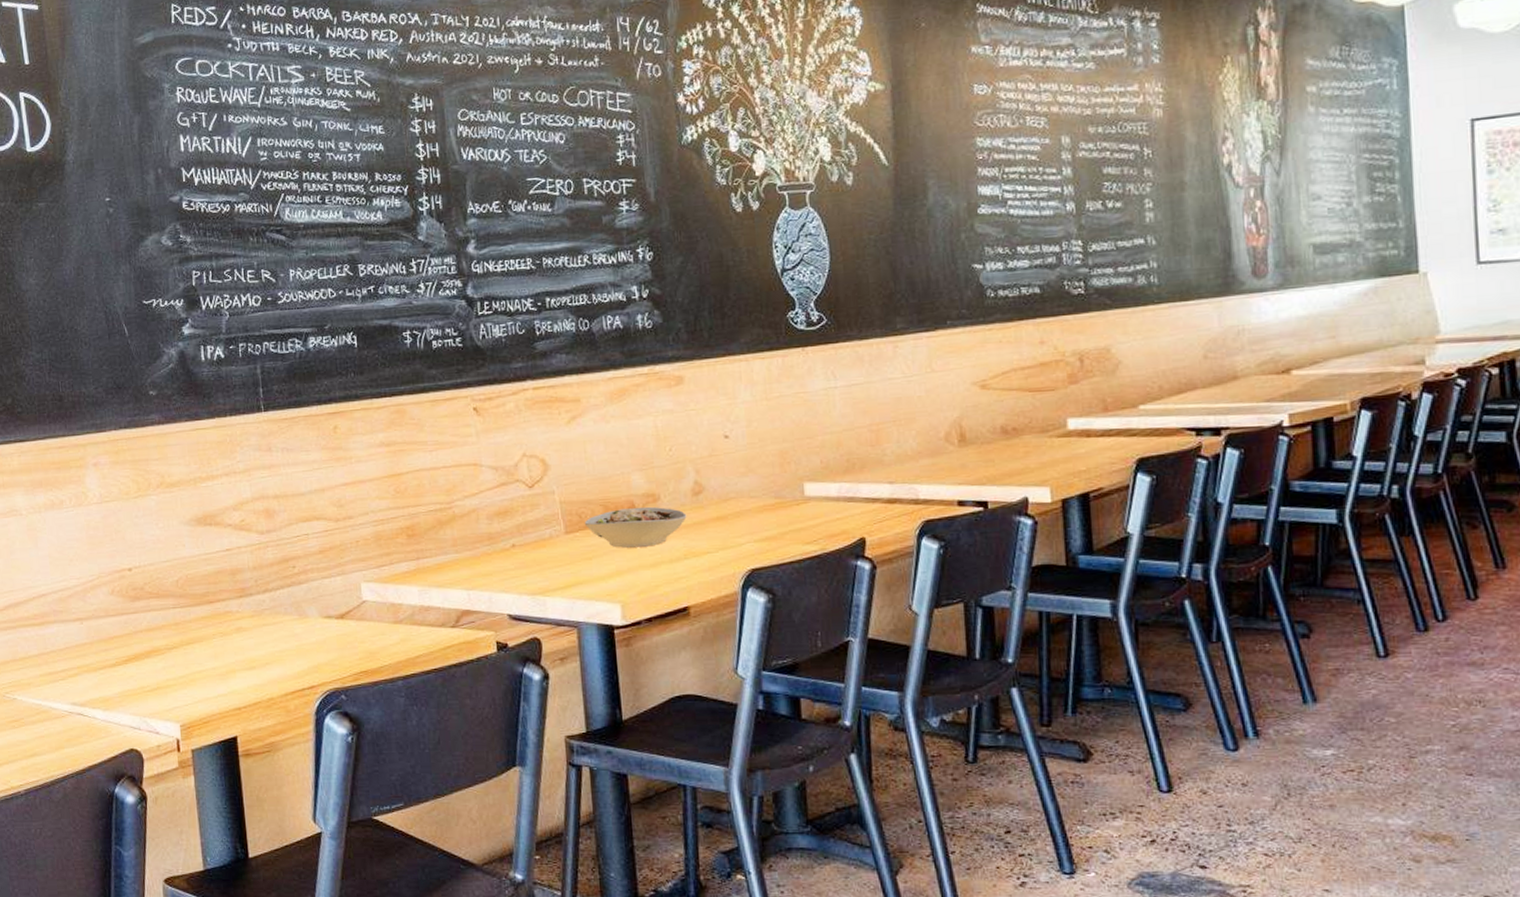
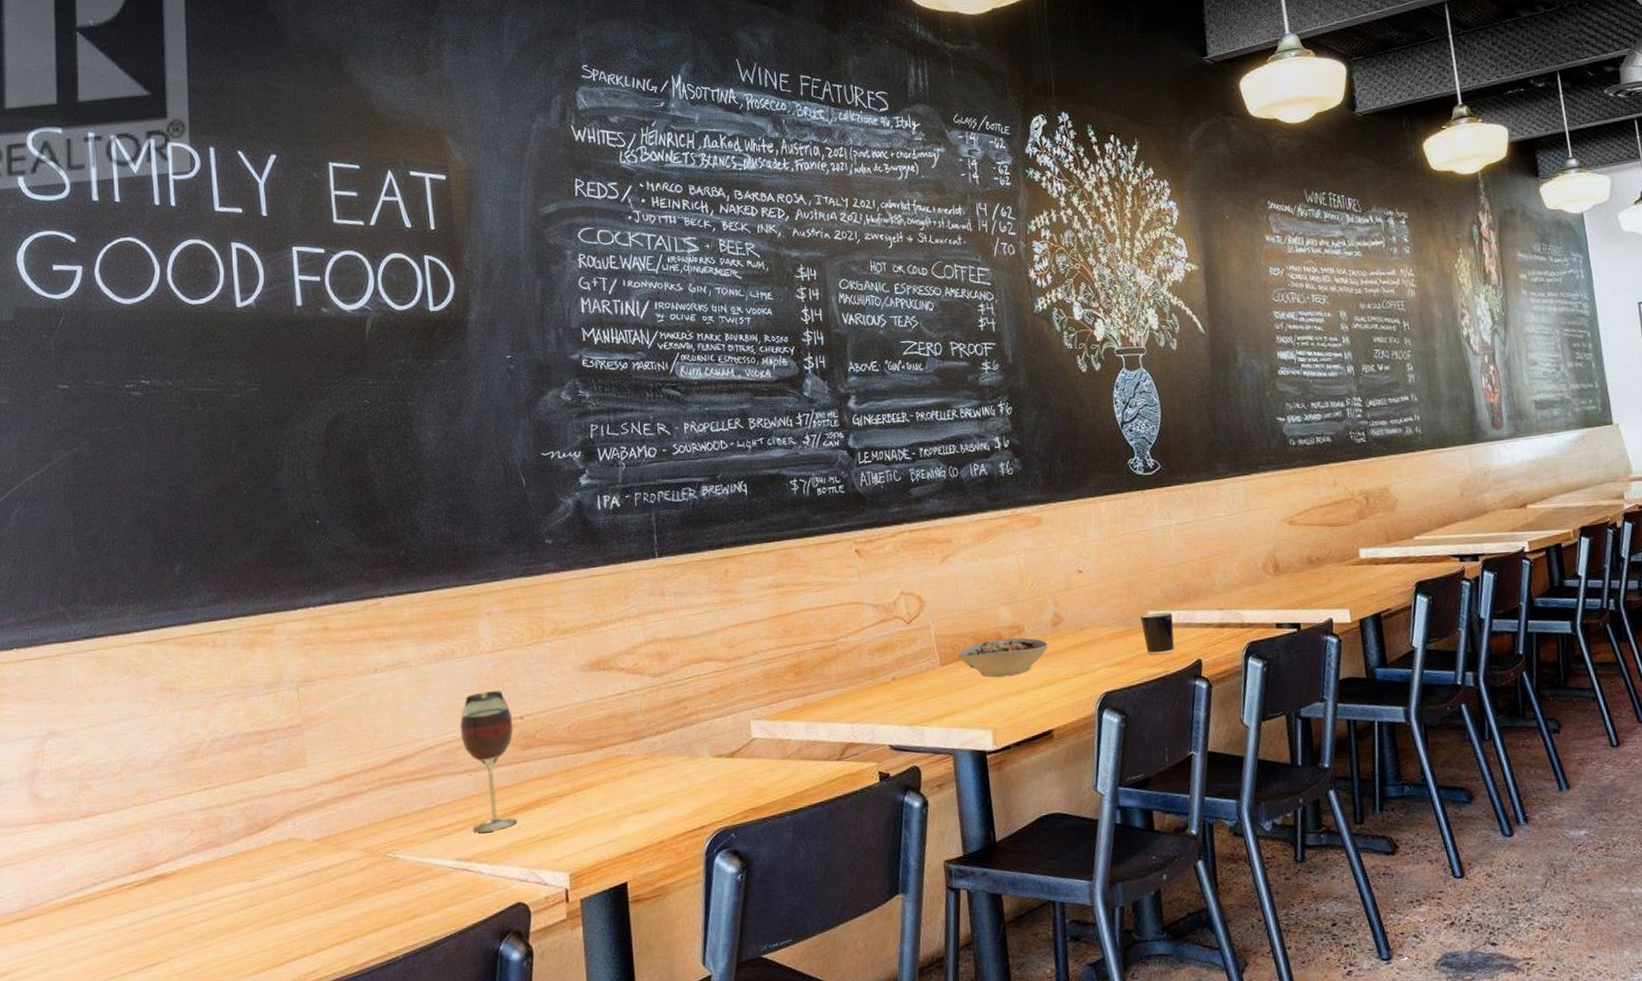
wineglass: none [70,542,129,680] -> present [460,690,517,833]
mug: none [795,484,834,532] -> present [1140,612,1175,656]

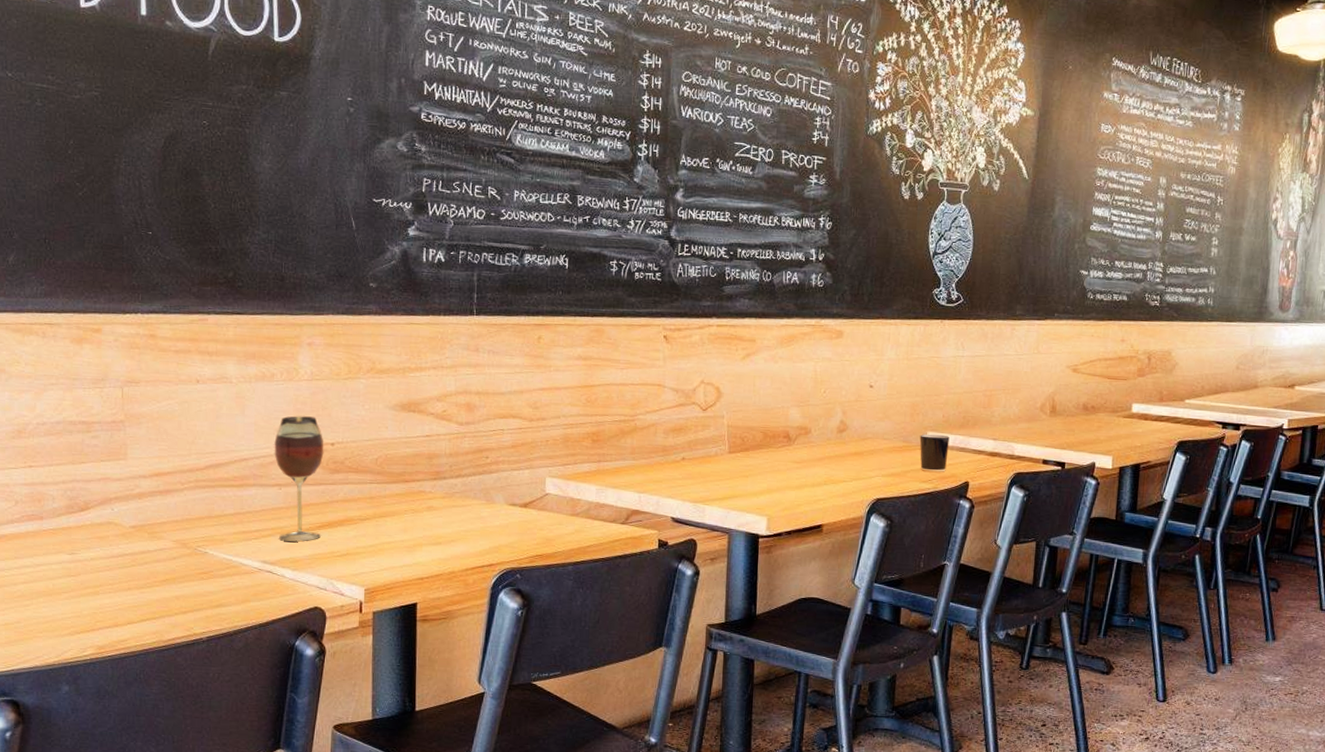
salad: present [957,637,1048,677] -> none [745,437,831,472]

